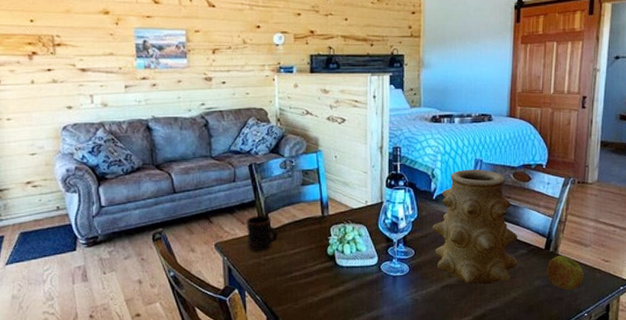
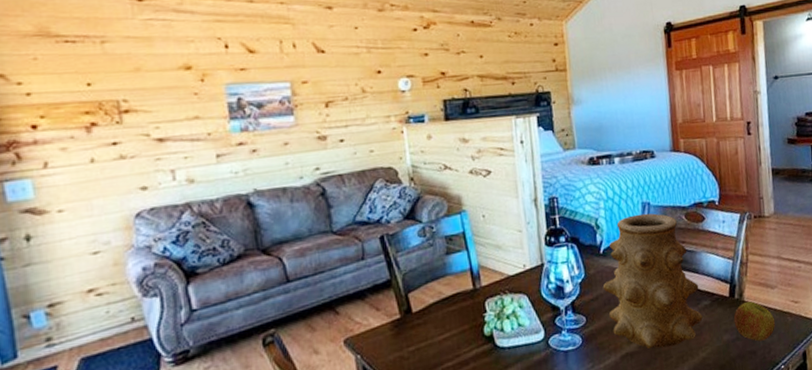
mug: present [246,215,278,251] -> none [381,296,423,343]

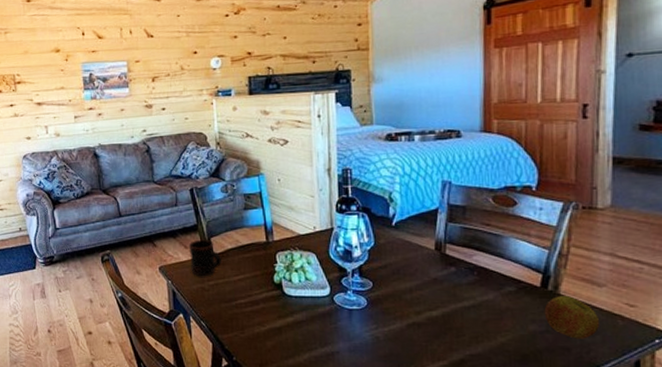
mug: none [381,296,423,343] -> present [188,239,221,276]
vase: present [603,213,703,349] -> none [392,192,505,325]

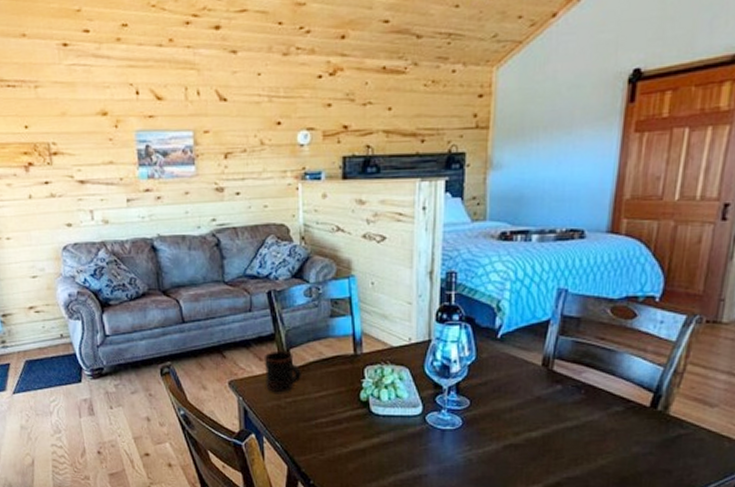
apple: present [544,296,600,339] -> none [649,417,707,462]

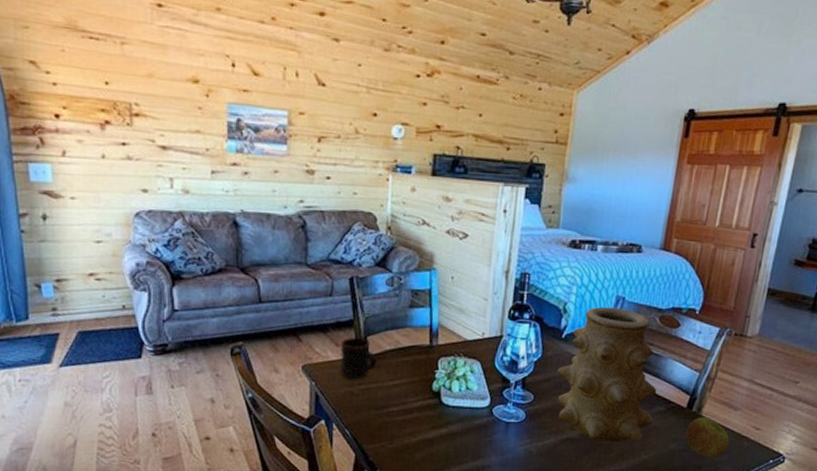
vase: none [494,301,613,447] -> present [557,306,657,442]
apple: none [649,417,707,462] -> present [685,417,730,458]

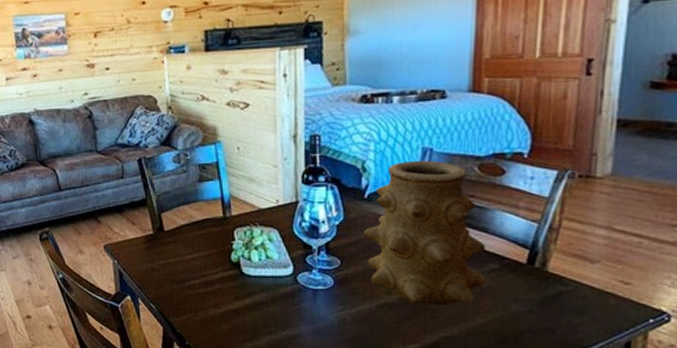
mug: present [340,337,377,379] -> none [136,215,173,255]
apple: present [685,417,730,458] -> none [529,273,590,319]

